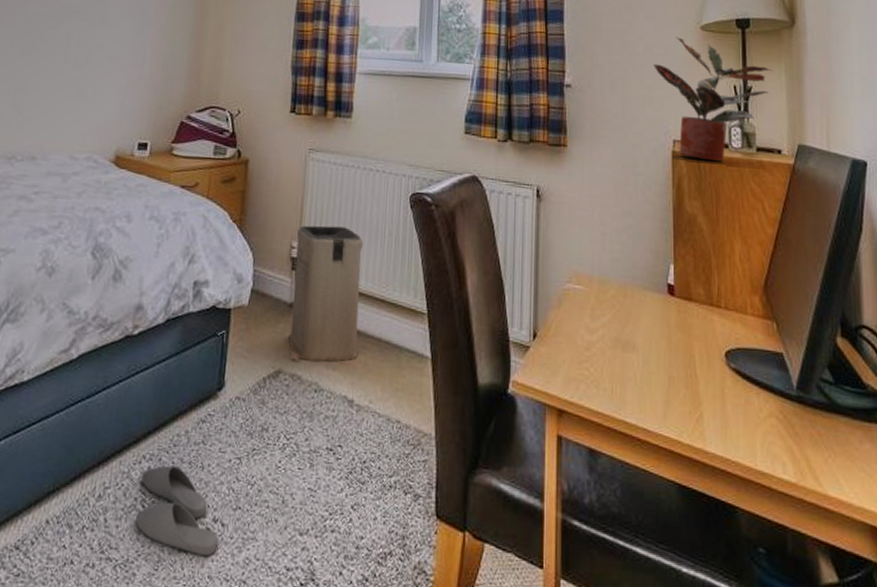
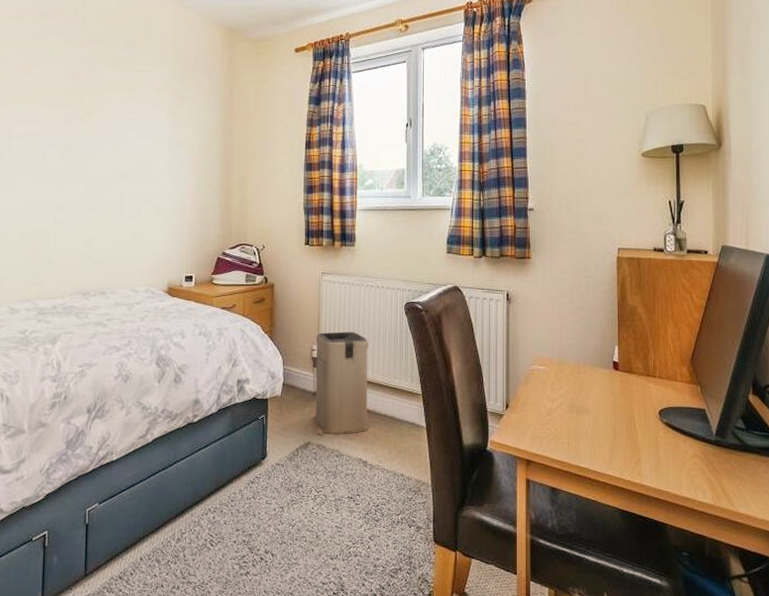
slippers: present [135,465,219,557] -> none [207,515,270,578]
potted plant: present [653,37,773,162] -> none [602,163,702,263]

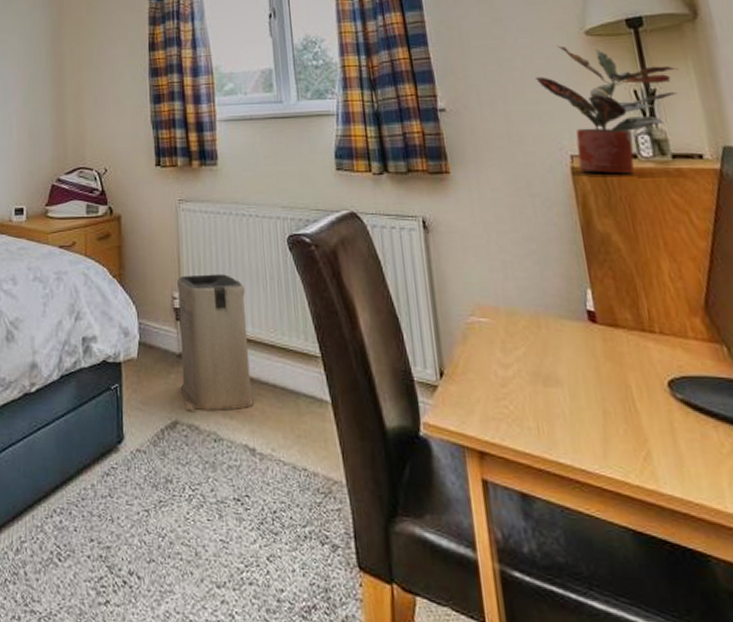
potted plant: none [602,163,702,263] -> present [535,45,679,174]

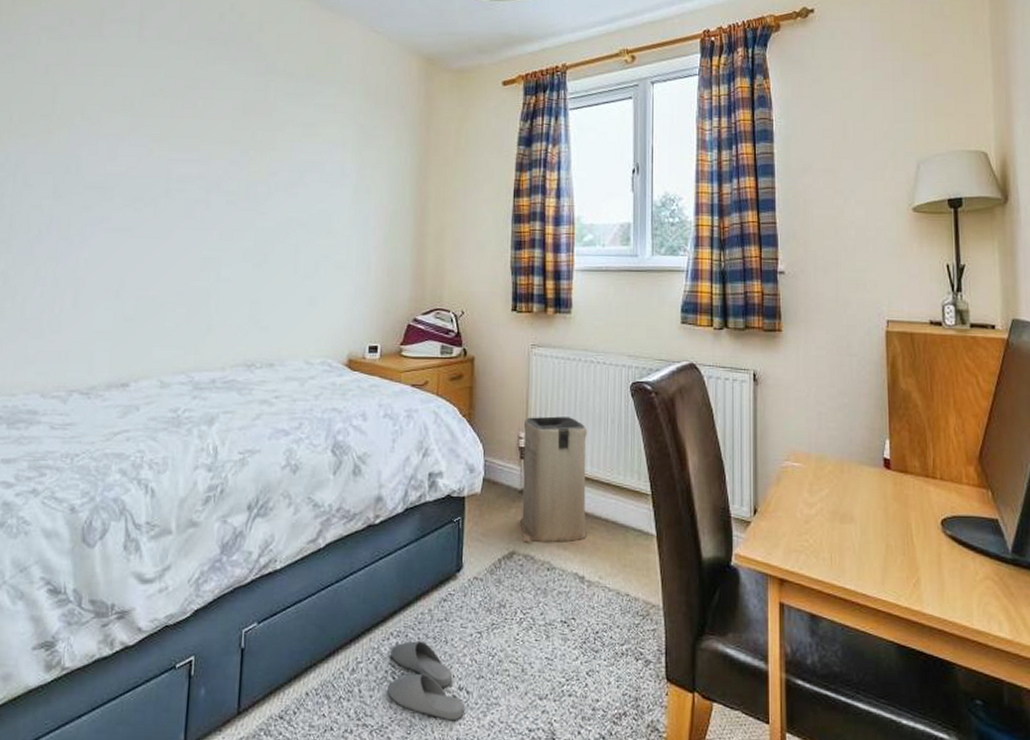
slippers: none [54,519,136,610] -> present [387,641,464,721]
potted plant: present [535,45,679,174] -> none [866,219,986,340]

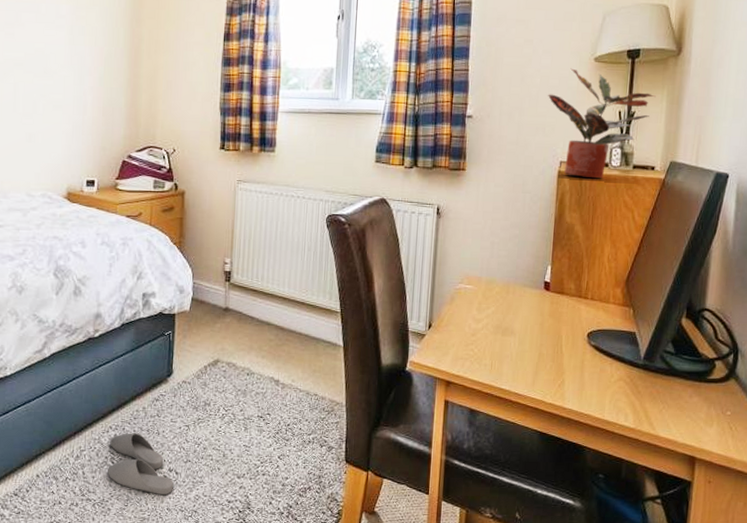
laundry basket: present [520,416,587,543] -> none [224,244,286,352]
potted plant: none [866,219,986,340] -> present [548,68,656,179]

